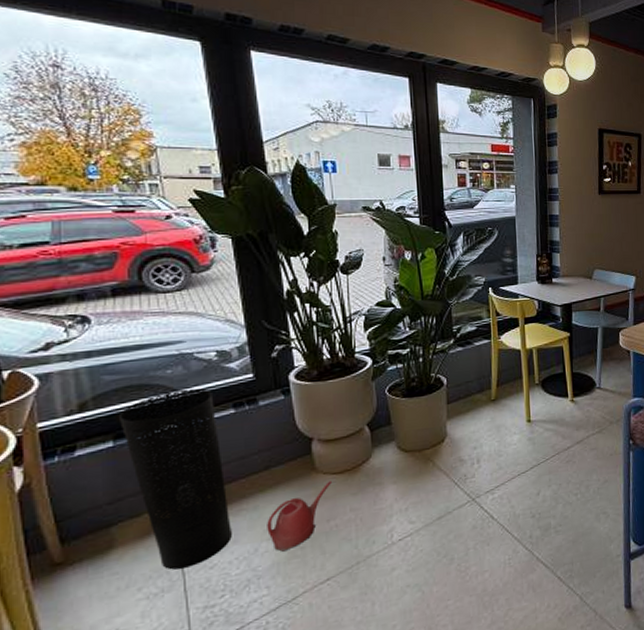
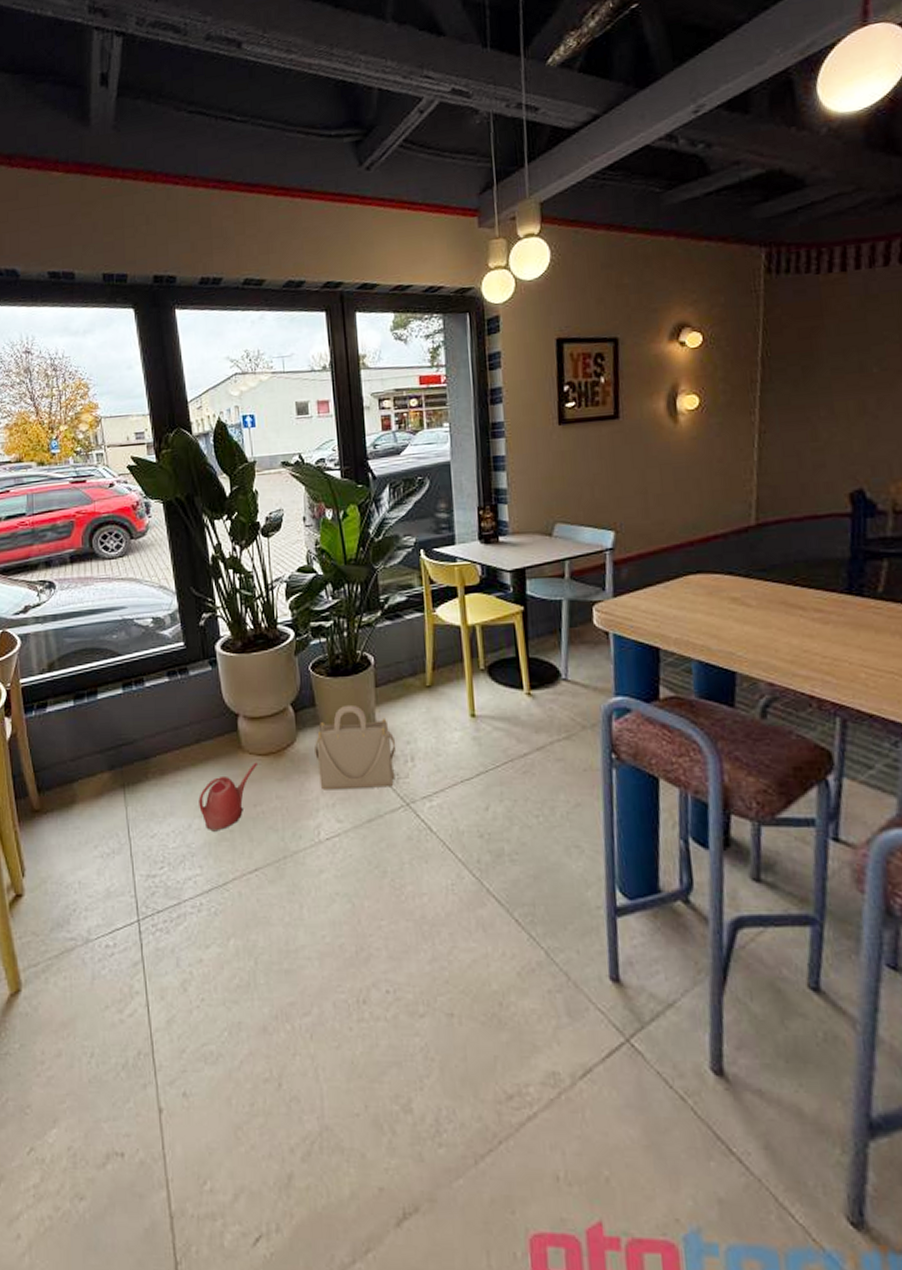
umbrella stand: present [120,388,232,570] -> none [78,654,169,833]
handbag: none [390,420,465,498] -> present [315,704,397,790]

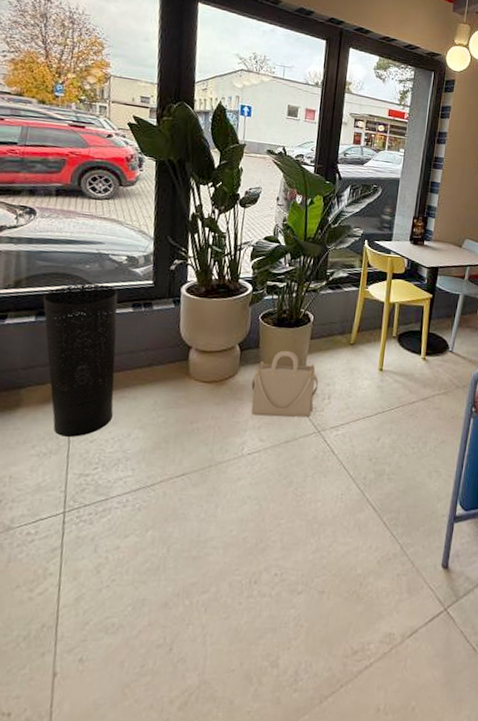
umbrella stand: none [78,654,169,833] -> present [43,283,118,437]
watering can: present [198,762,259,832] -> none [141,387,202,441]

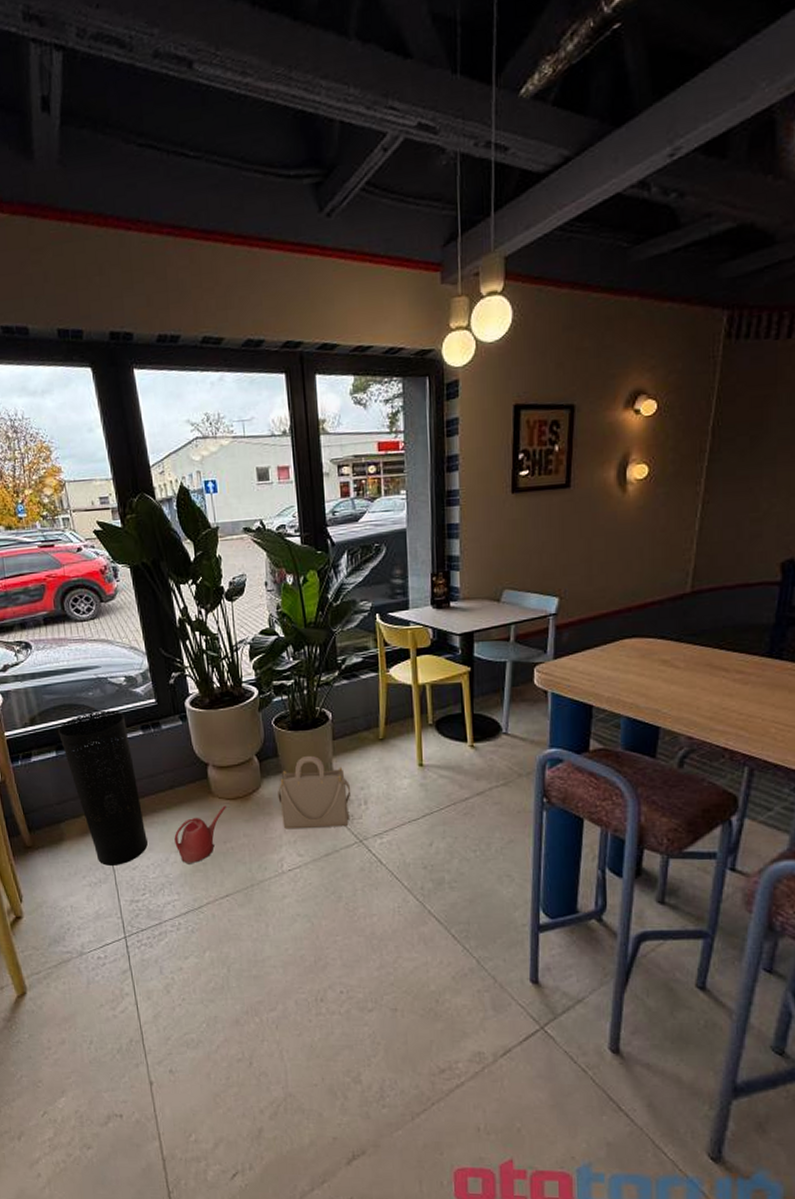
watering can: none [141,387,202,441] -> present [174,805,227,864]

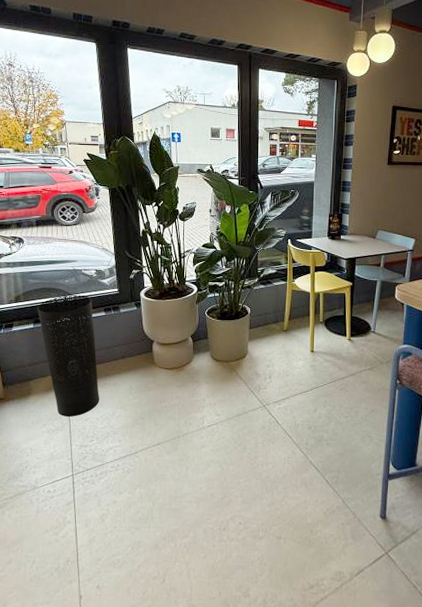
watering can: present [174,805,227,864] -> none [121,373,165,418]
handbag: present [278,755,351,829] -> none [205,339,260,395]

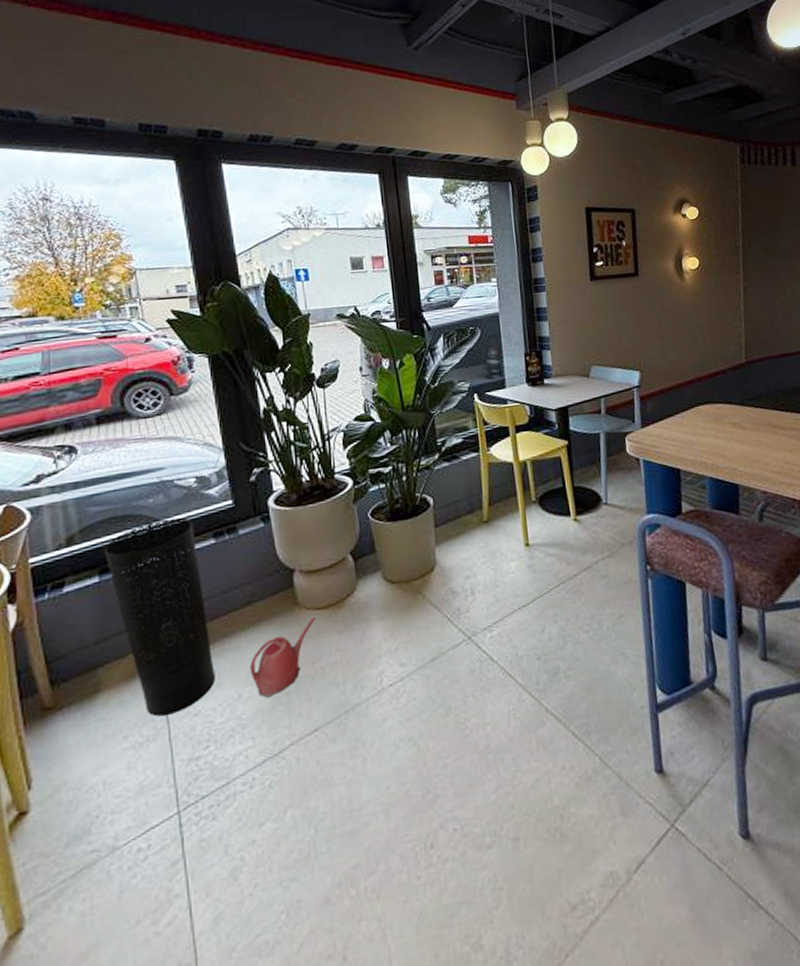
watering can: none [121,373,165,418] -> present [250,617,317,698]

